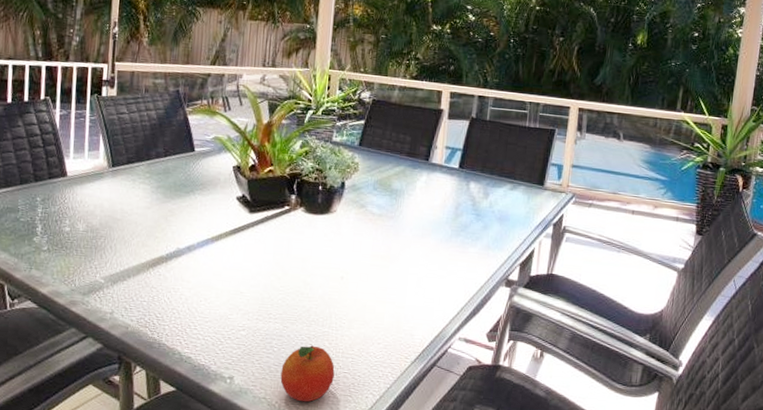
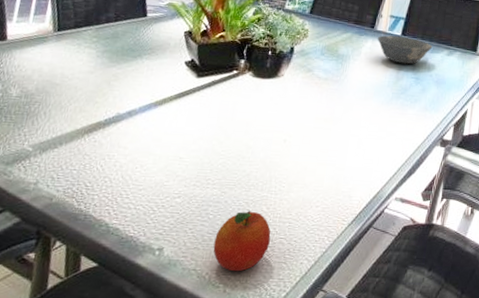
bowl: none [432,168,493,200] -> present [377,35,432,65]

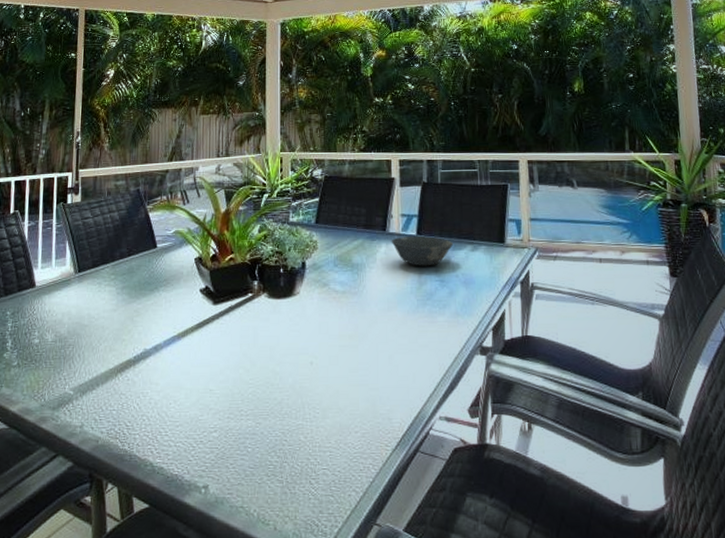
fruit: present [213,211,271,272] -> none [257,441,313,508]

